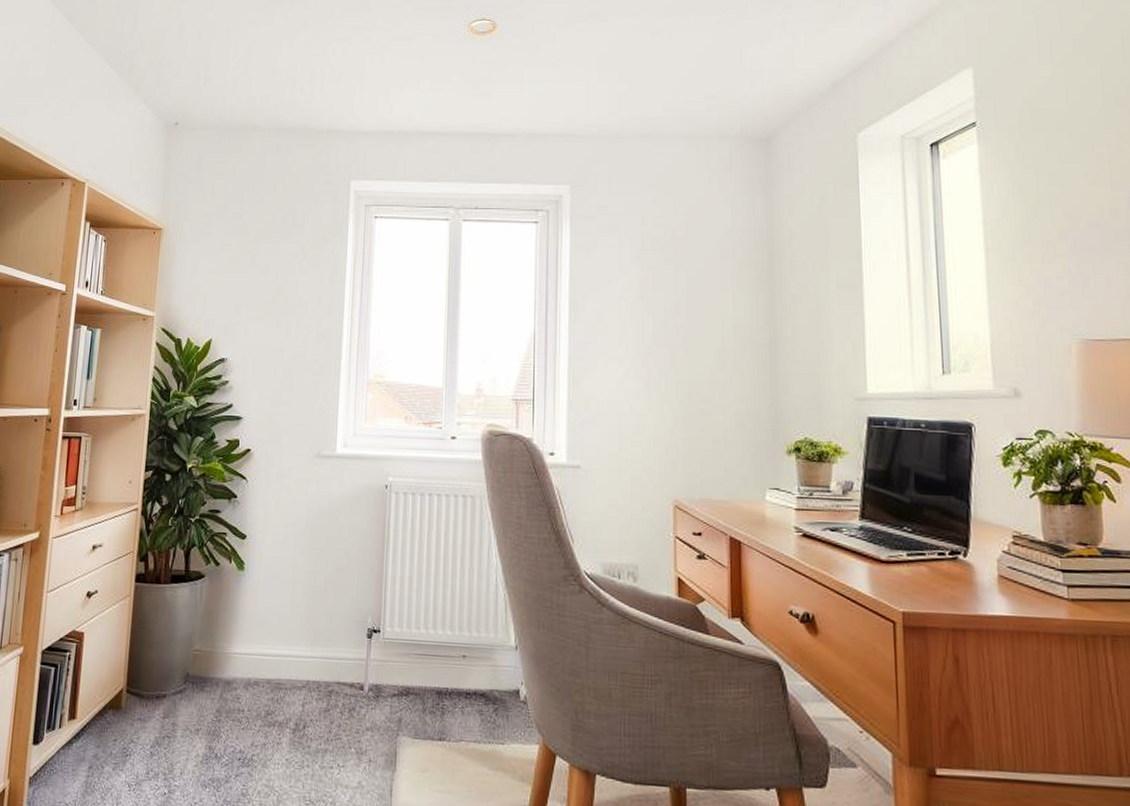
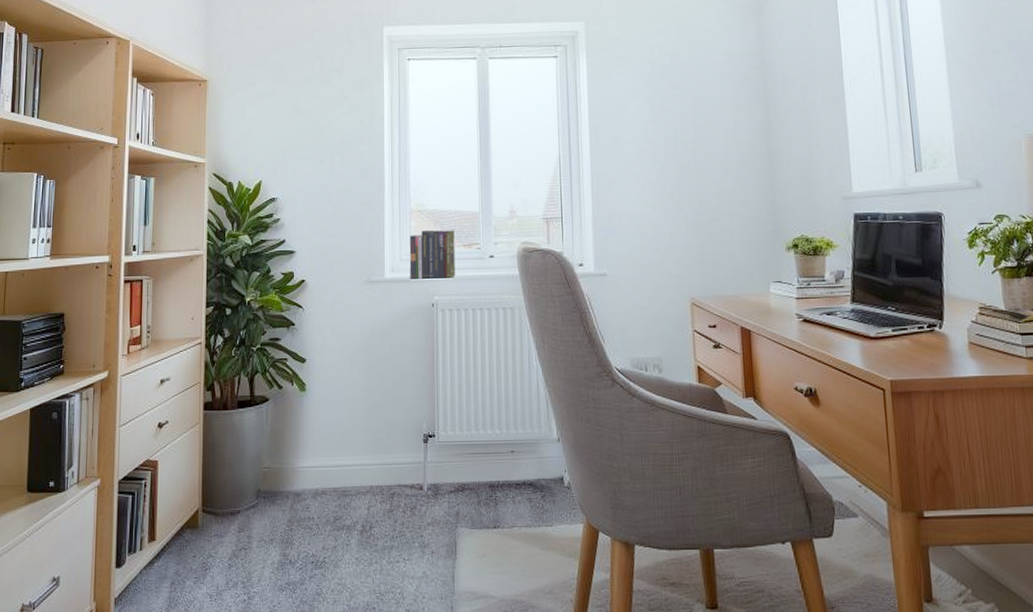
books: none [363,404,415,458] -> present [409,230,456,279]

